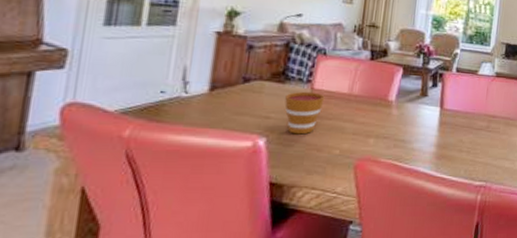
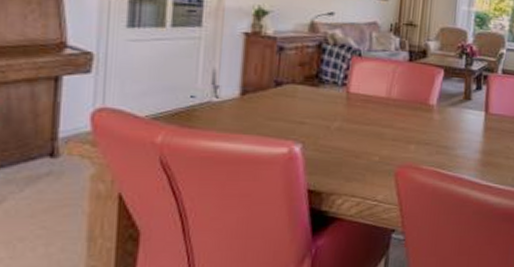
cup: present [285,91,325,135] -> none [319,95,362,141]

